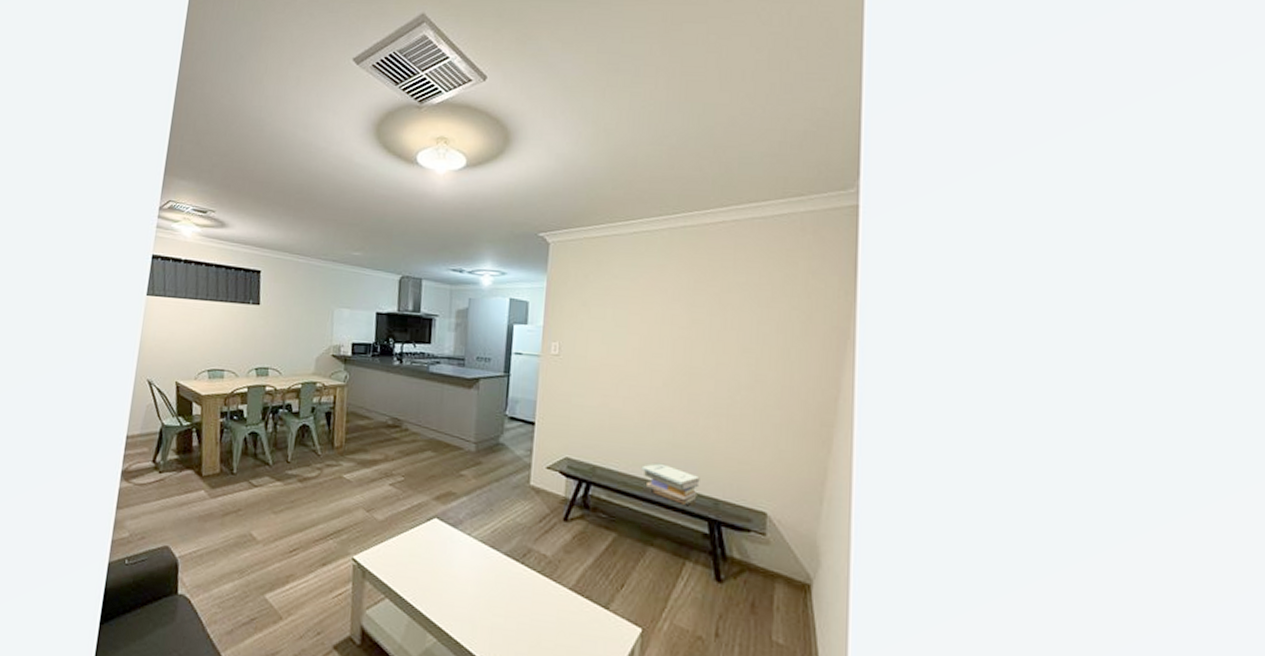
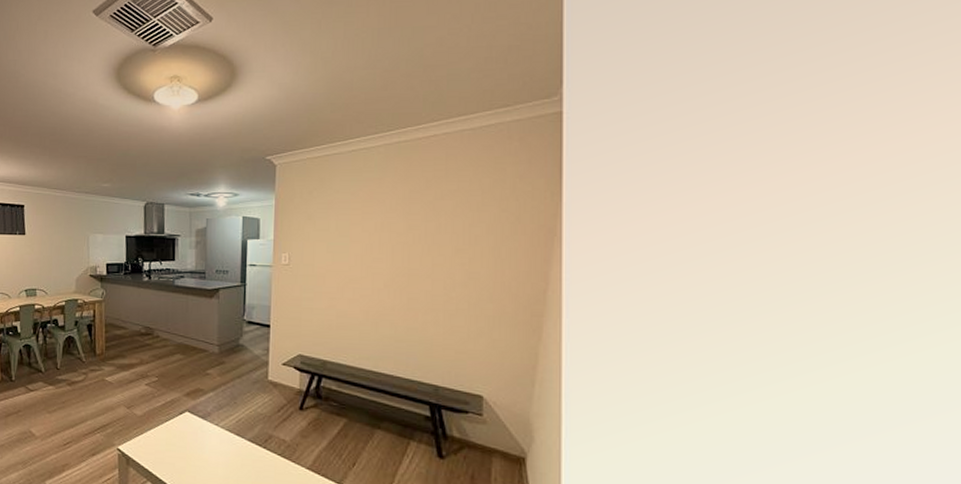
books: present [641,462,700,505] -> none [367,356,421,392]

